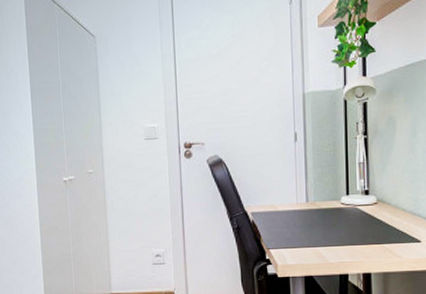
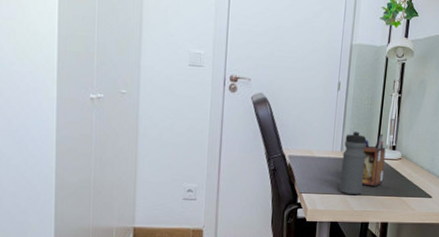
water bottle: none [309,179,336,246] -> present [339,130,367,194]
desk organizer: none [331,179,358,236] -> present [361,133,386,186]

